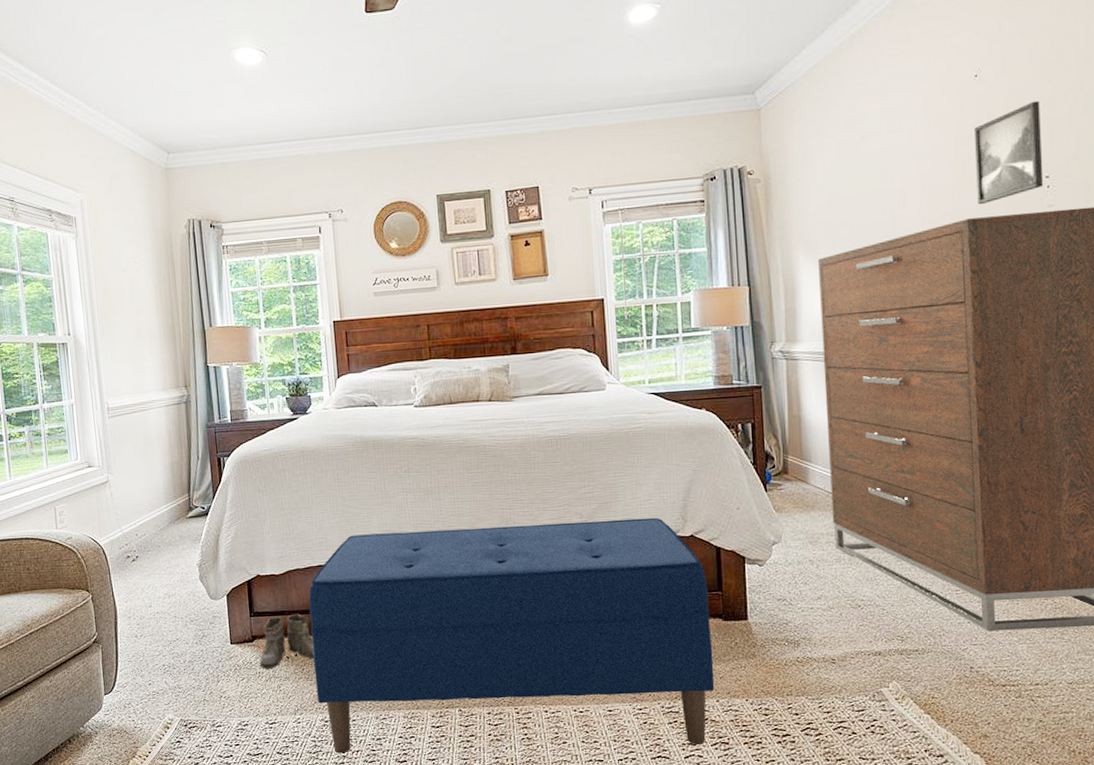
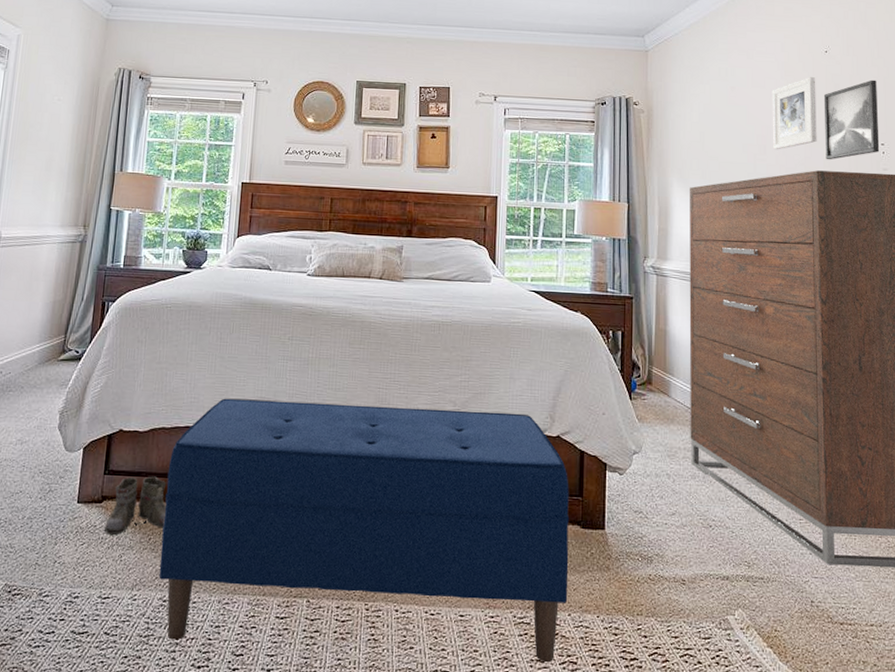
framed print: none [910,109,967,203] -> present [772,77,817,150]

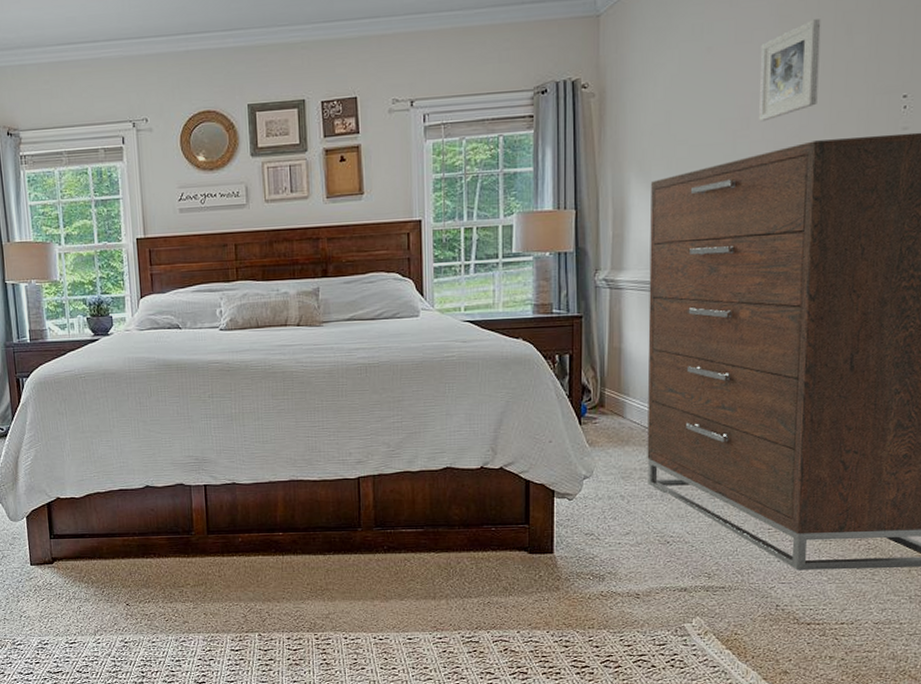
boots: present [100,476,167,535] -> none [55,537,115,590]
bench: present [159,398,570,663] -> none [109,449,516,674]
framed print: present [823,79,880,160] -> none [827,11,905,126]

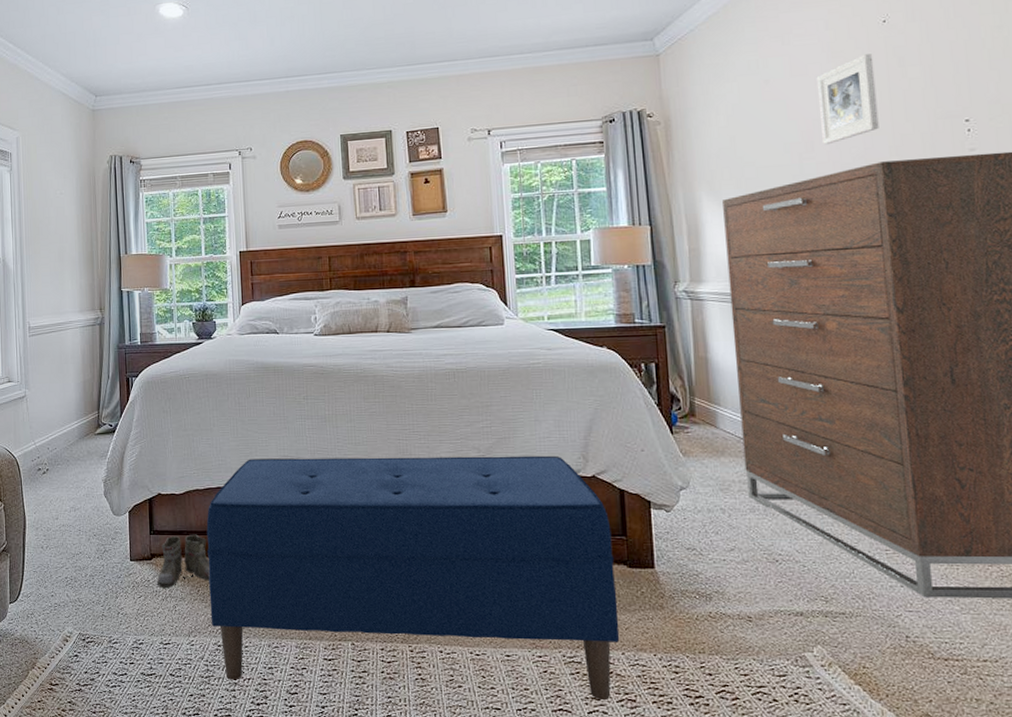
boots: none [55,537,115,590] -> present [153,534,210,588]
bench: none [109,449,516,674] -> present [206,455,620,701]

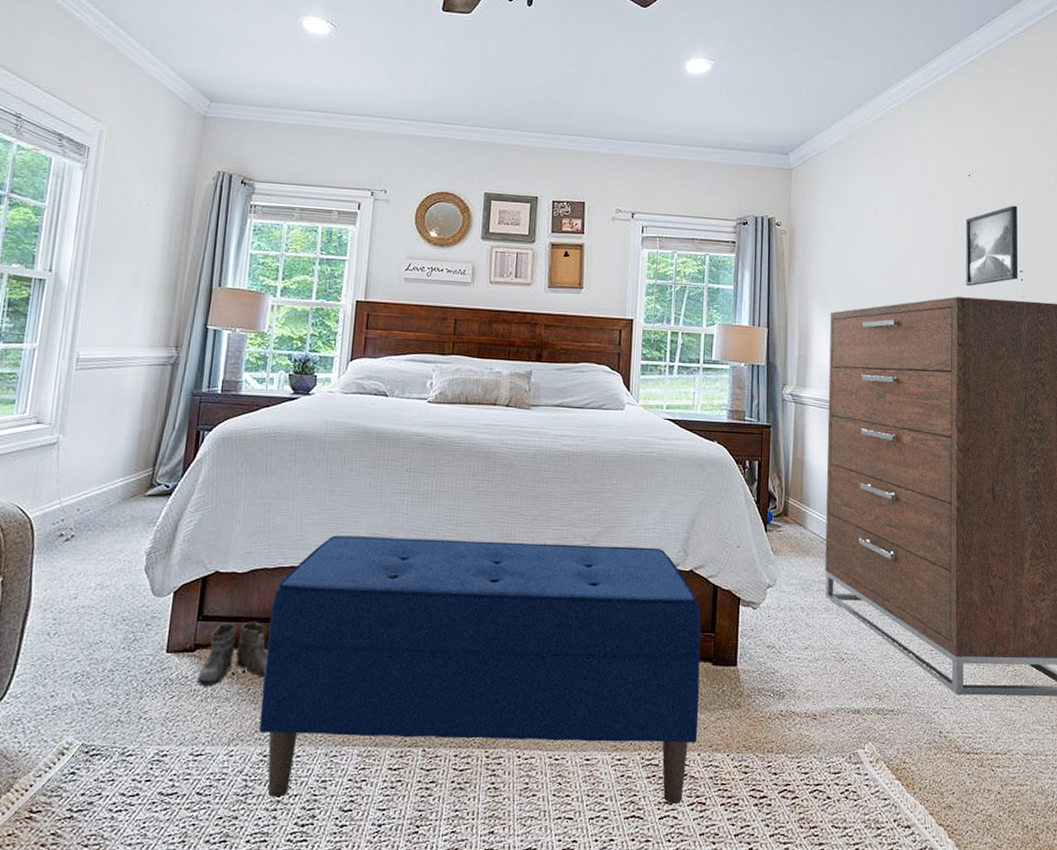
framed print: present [816,54,879,145] -> none [914,201,959,275]
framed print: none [884,45,964,148] -> present [965,205,1019,287]

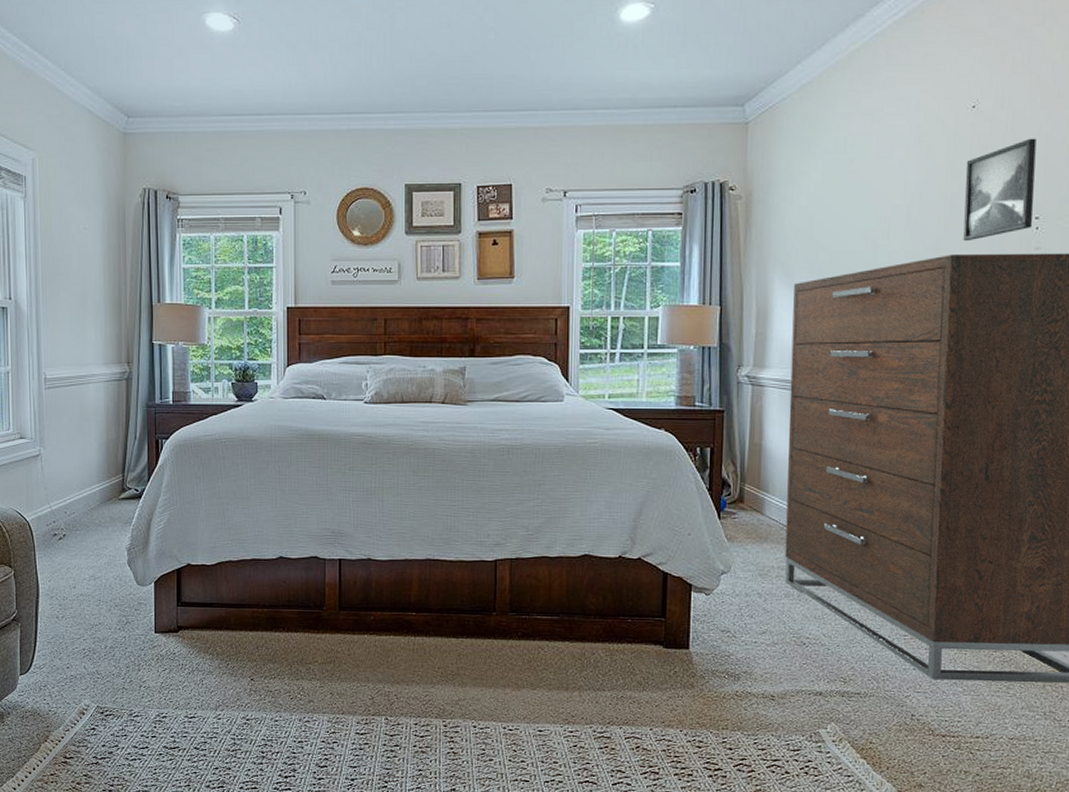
boots: present [193,621,269,686] -> none [179,607,240,661]
bench: present [258,535,702,805] -> none [238,530,652,773]

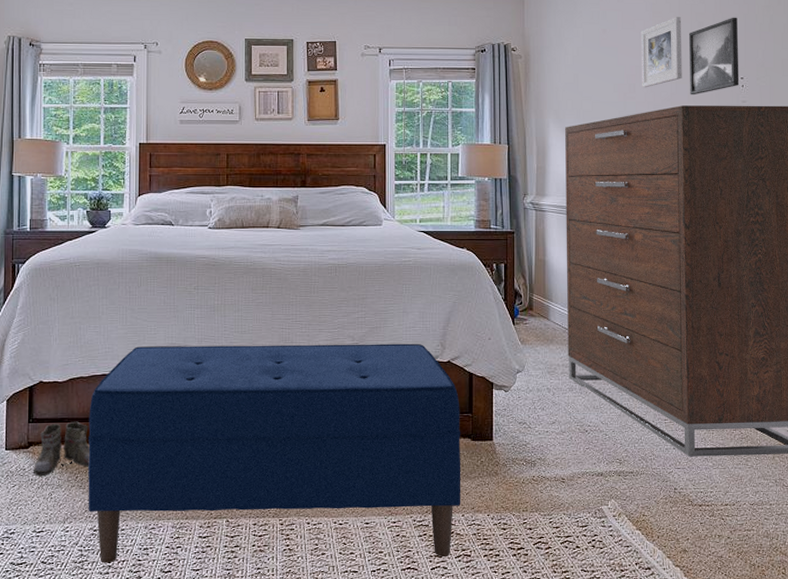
boots: none [179,607,240,661] -> present [29,421,90,476]
bench: none [238,530,652,773] -> present [87,343,461,563]
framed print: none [898,140,958,233] -> present [640,17,682,88]

